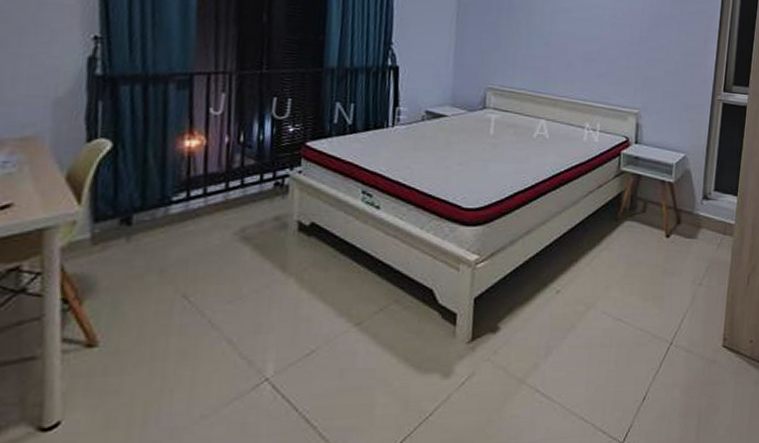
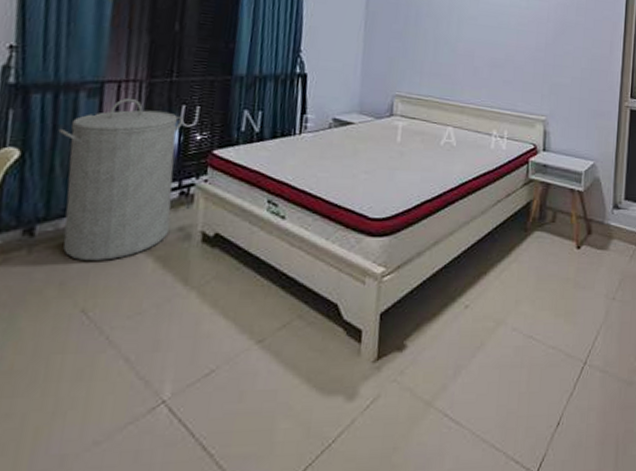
laundry hamper: none [149,89,276,248] -> present [58,97,184,261]

